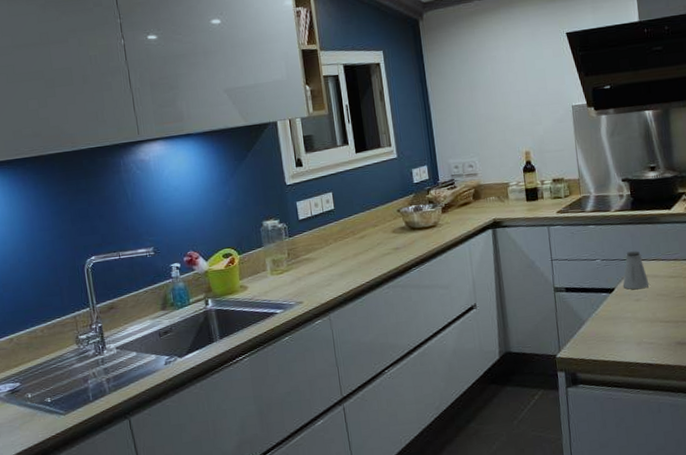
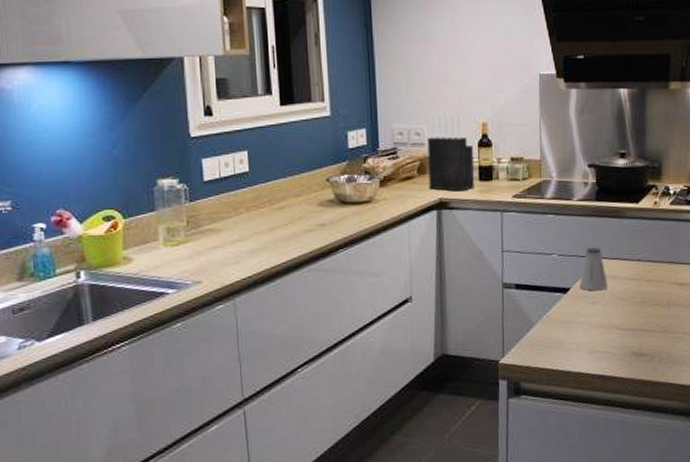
knife block: none [479,144,523,212] -> present [427,111,474,191]

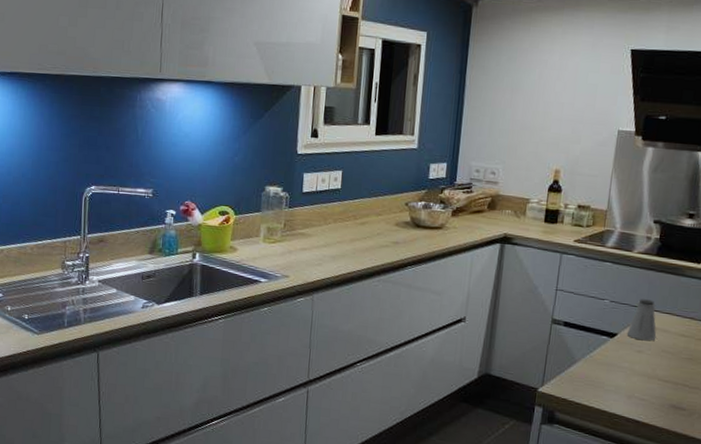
knife block: present [427,111,474,191] -> none [496,155,544,230]

